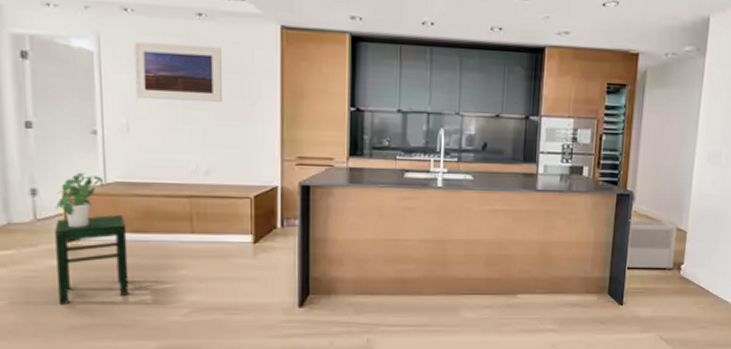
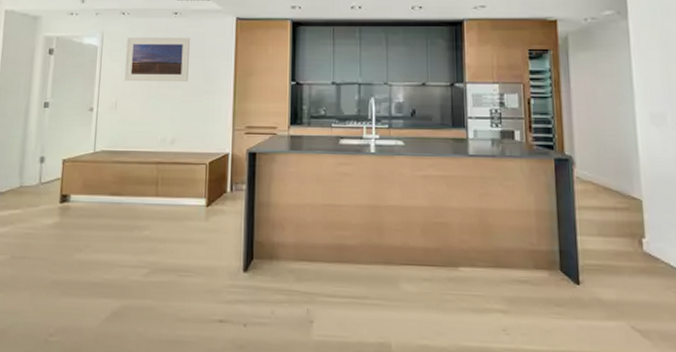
potted plant: present [55,172,103,228] -> none [56,143,93,191]
stool: present [55,215,129,304] -> none [47,179,106,260]
air purifier: present [626,220,678,271] -> none [572,186,633,245]

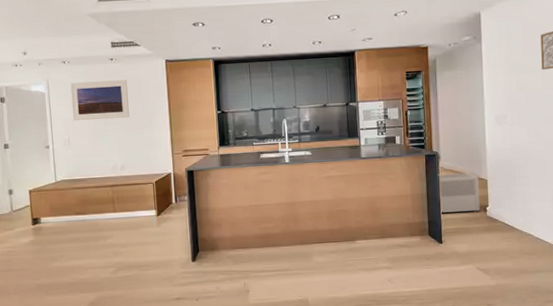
air purifier: none [572,186,633,245] -> present [438,172,480,213]

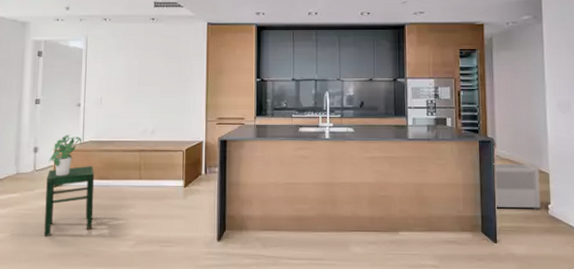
potted plant: none [24,175,54,215] -> present [49,134,81,177]
stool: none [25,203,75,270] -> present [44,166,95,236]
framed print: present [70,80,129,121] -> none [108,40,166,80]

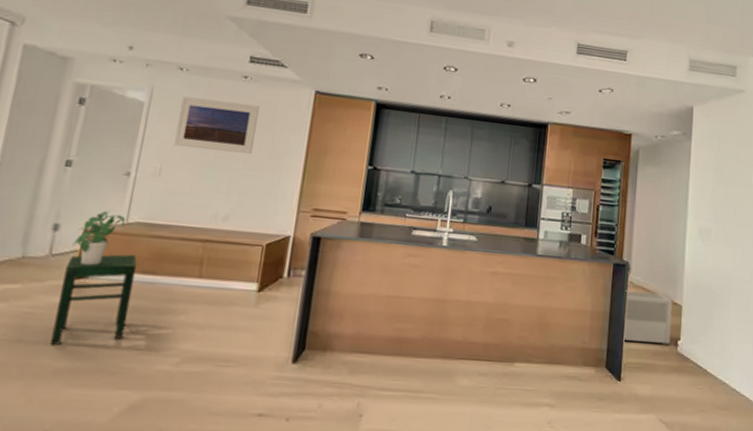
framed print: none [108,40,166,80] -> present [173,96,259,154]

